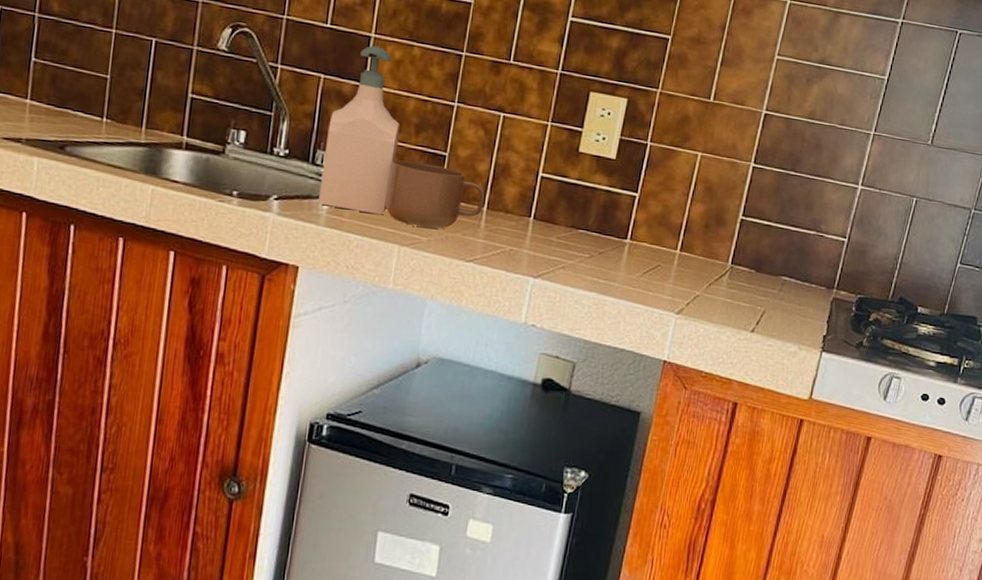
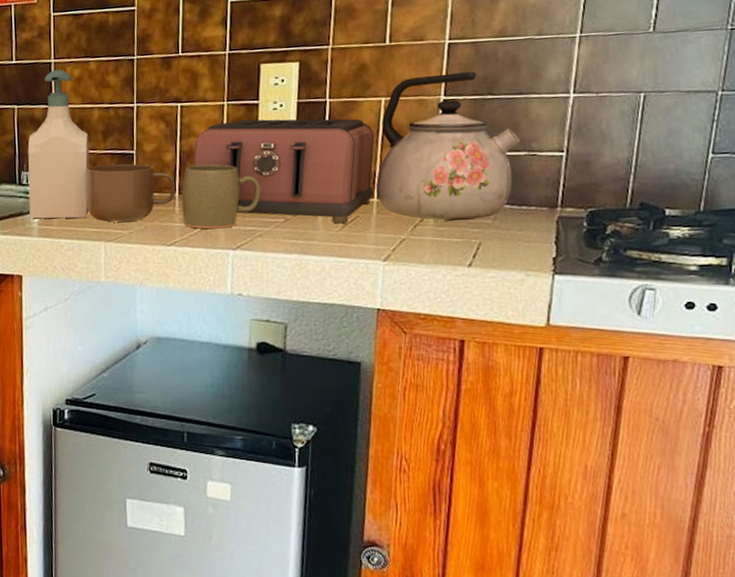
mug: none [486,181,572,254] -> present [181,164,261,230]
toaster: none [507,143,687,270] -> present [193,119,375,224]
kettle: none [680,139,812,288] -> present [376,71,520,221]

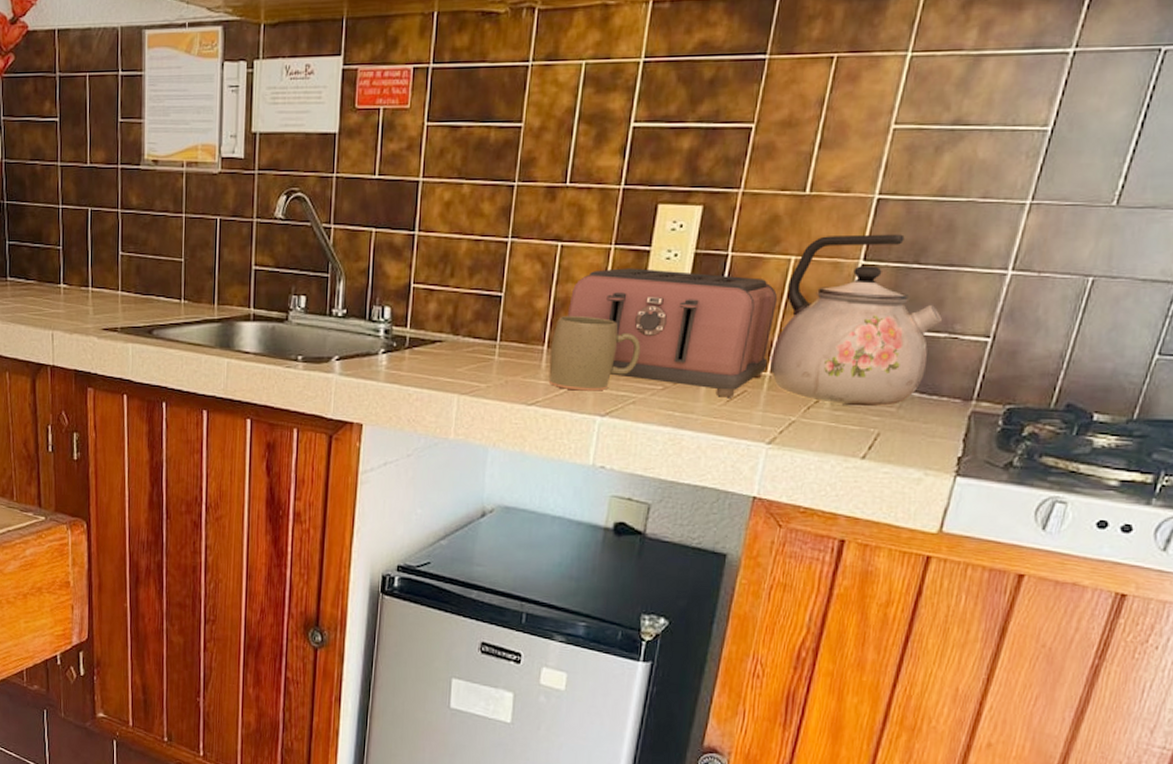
soap bottle: present [28,69,90,219] -> none [377,191,453,365]
cup: present [86,163,176,222] -> none [442,306,546,374]

